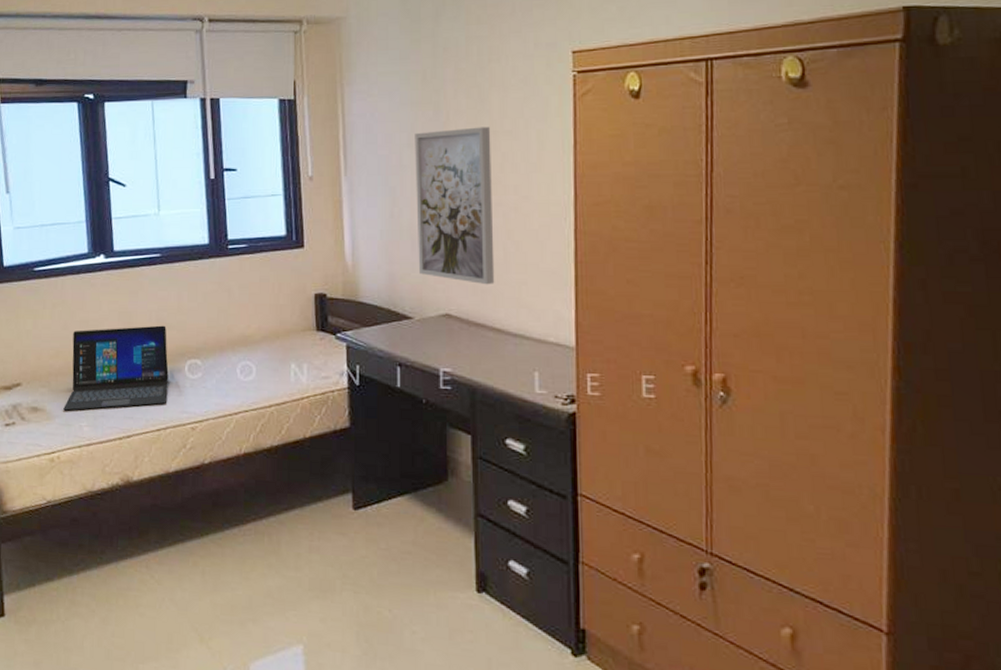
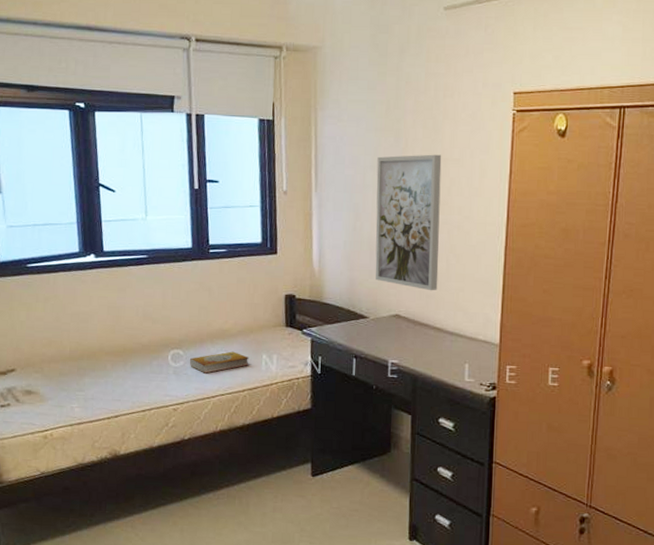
laptop: present [63,325,169,411] -> none [56,319,154,394]
book: none [208,360,276,387] -> present [189,351,249,374]

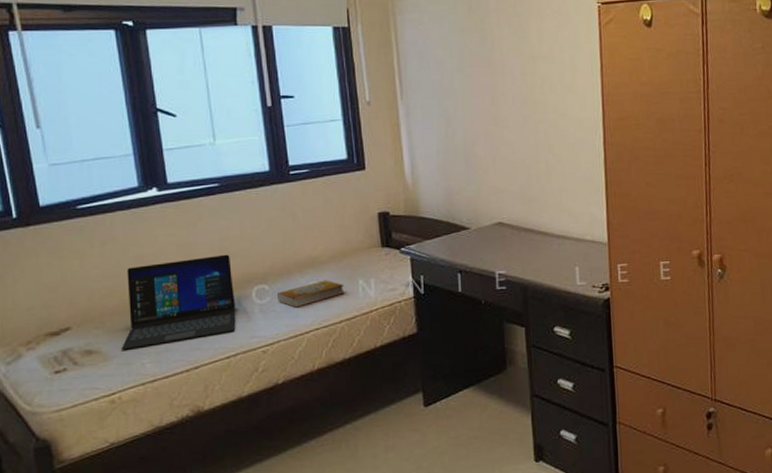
laptop: none [56,319,154,394] -> present [122,254,236,350]
wall art: present [375,154,442,291] -> none [464,52,540,195]

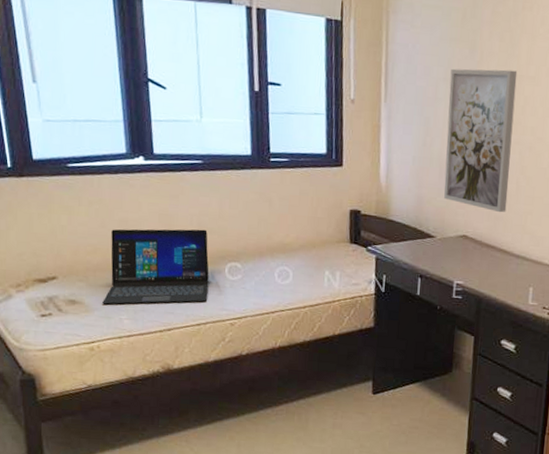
book: present [276,280,345,308] -> none [247,266,311,288]
wall art: none [464,52,540,195] -> present [444,68,518,213]

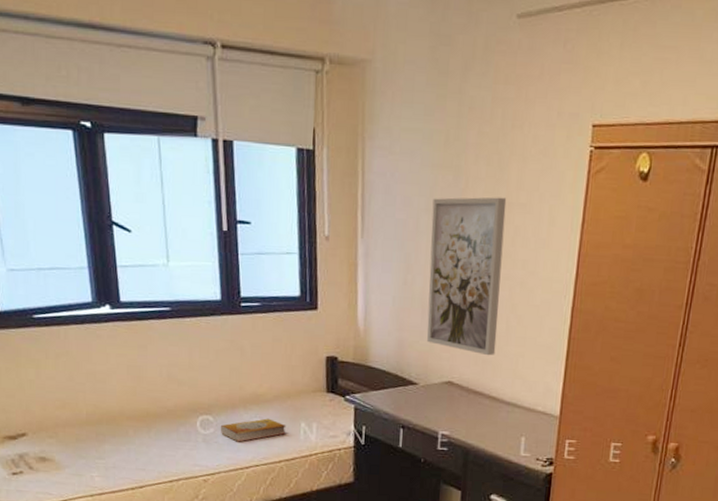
laptop: present [102,229,209,305] -> none [73,380,180,462]
book: none [247,266,311,288] -> present [220,418,287,442]

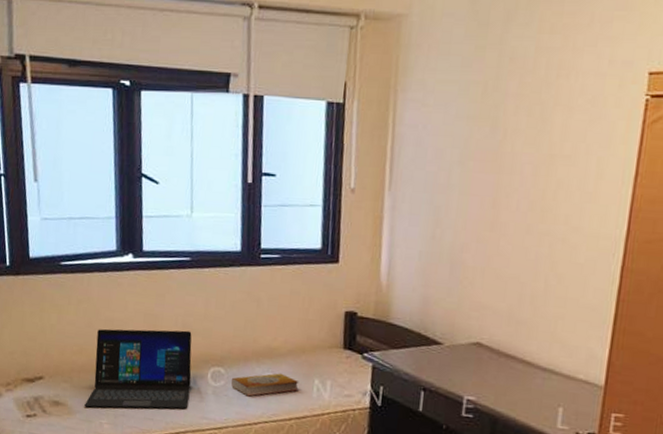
laptop: none [73,380,180,462] -> present [84,329,192,409]
wall art: present [427,197,507,356] -> none [455,148,549,317]

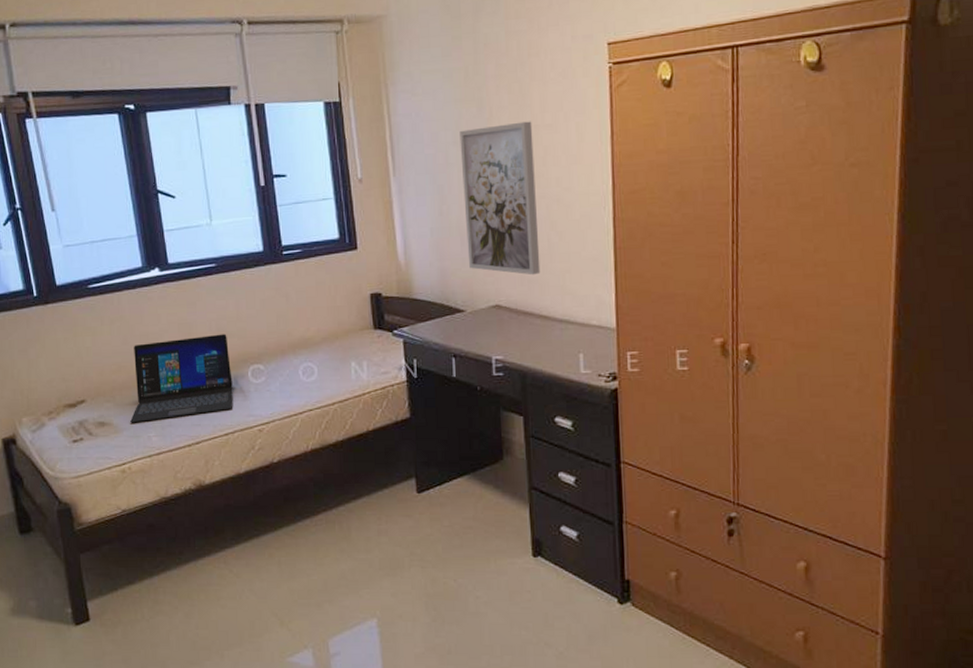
book: present [231,373,299,397] -> none [271,361,337,388]
wall art: none [455,148,549,317] -> present [459,121,541,276]

